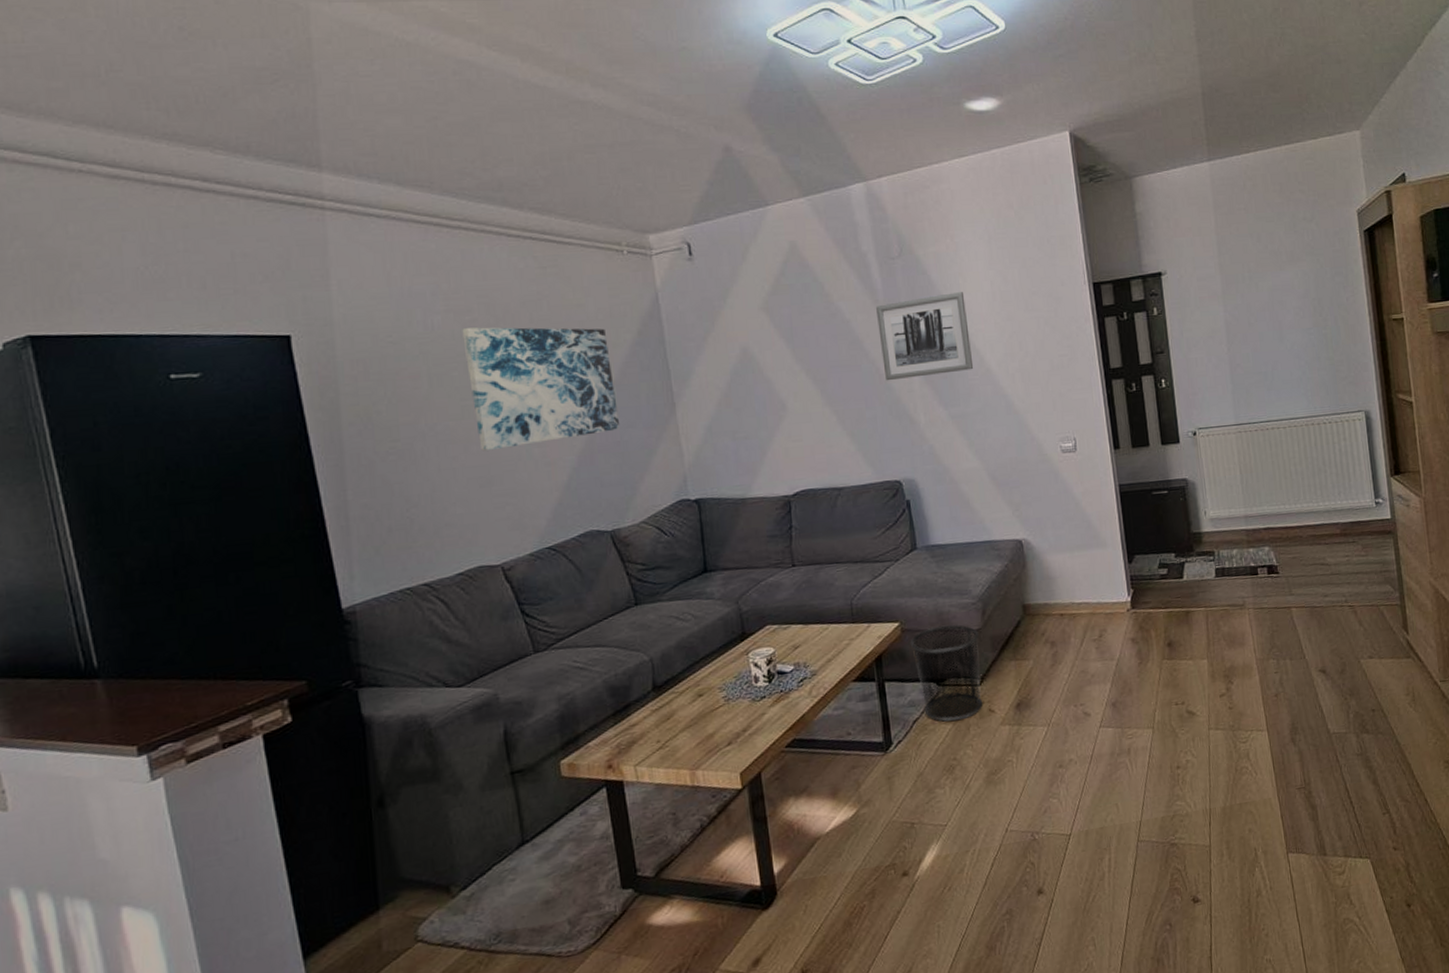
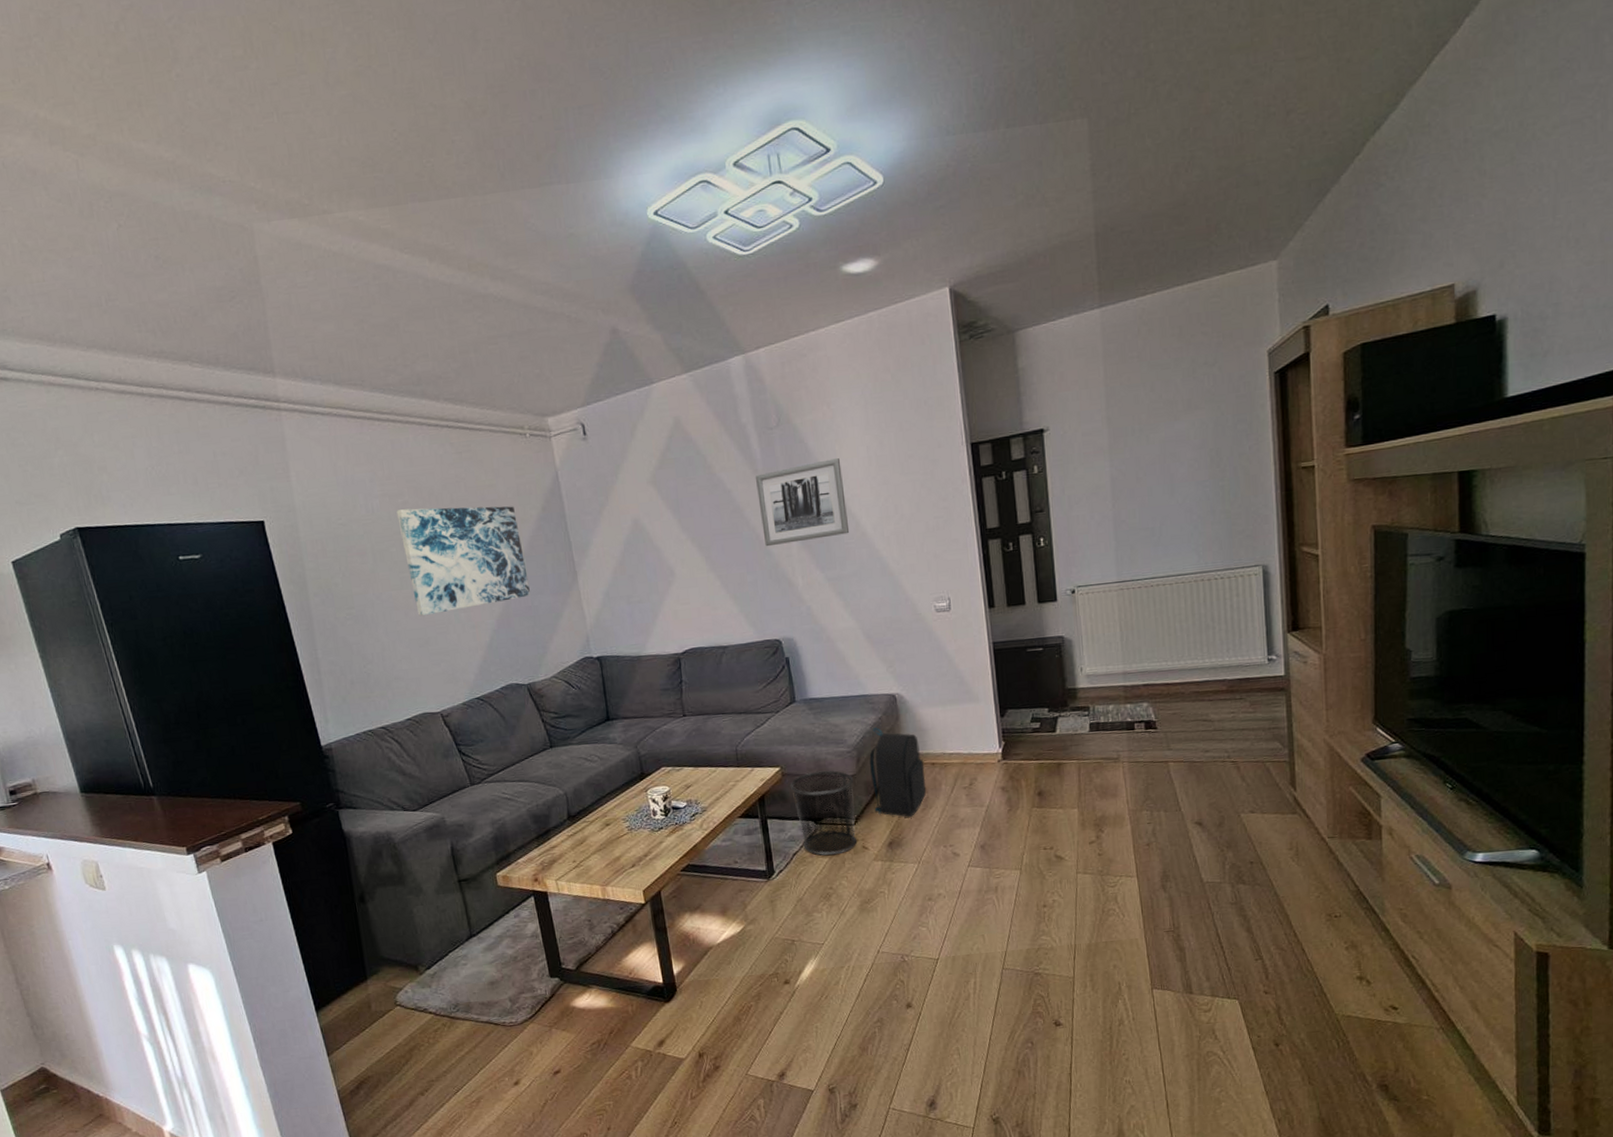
backpack: none [995,576,1056,675] -> present [869,727,927,817]

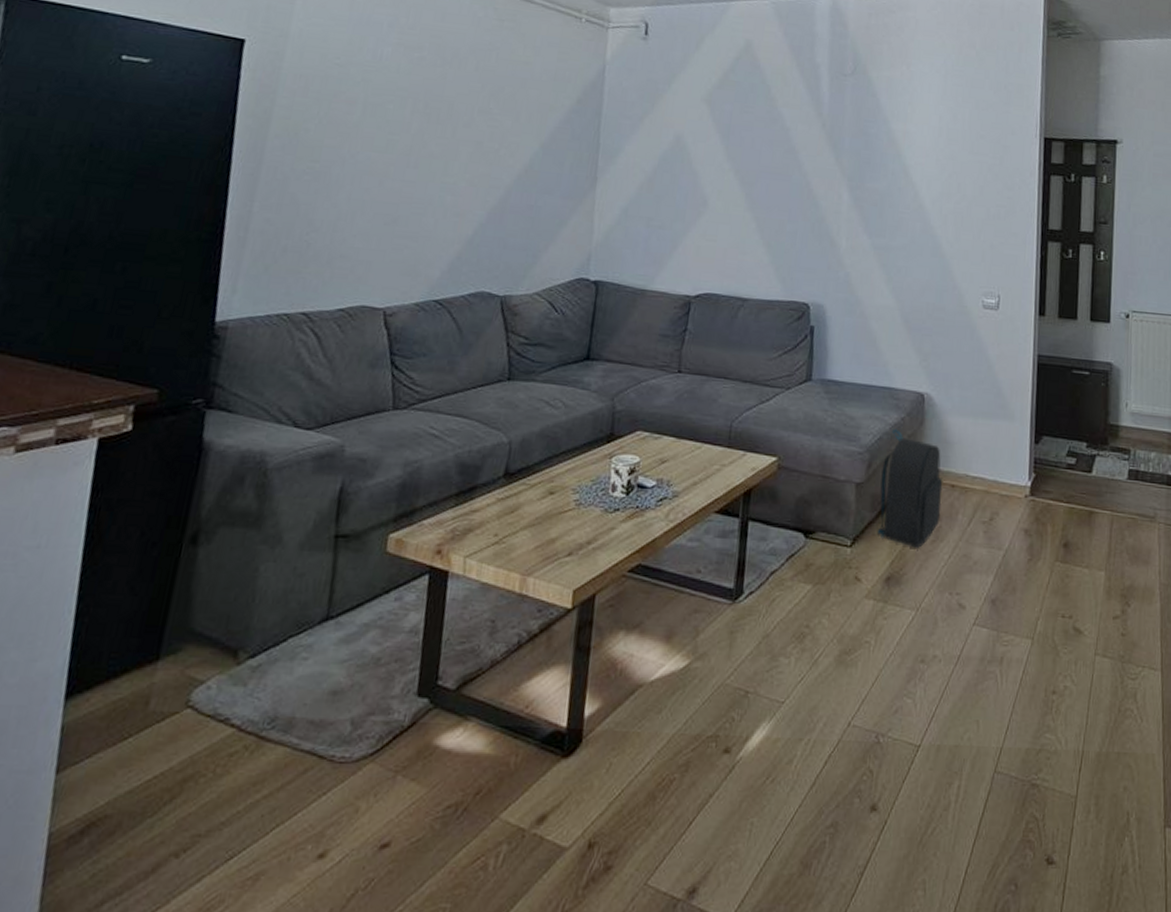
wall art: present [396,506,531,617] -> none [395,64,546,194]
wall art: present [756,458,850,547] -> none [814,119,911,203]
waste bin: present [790,770,858,856] -> none [784,470,859,583]

